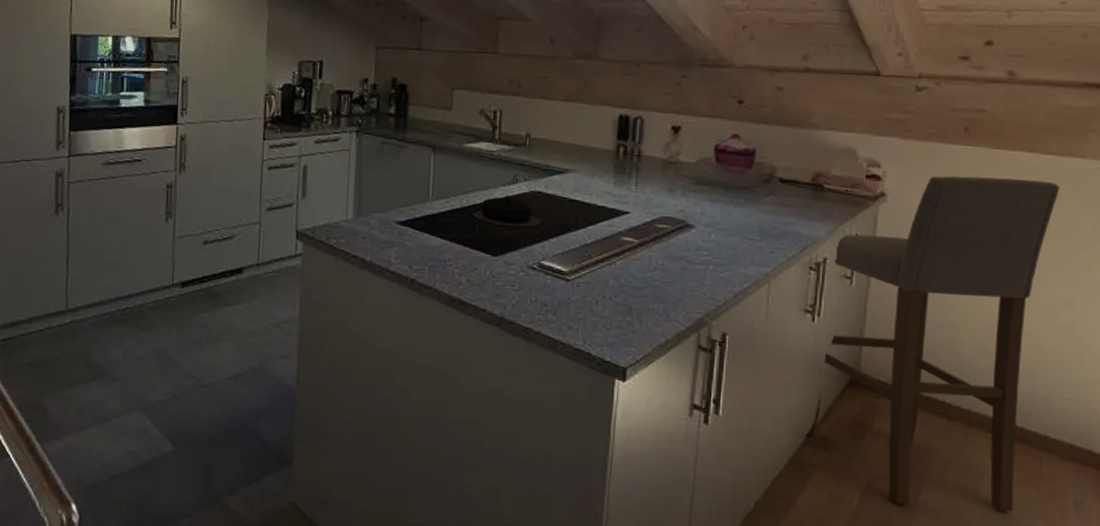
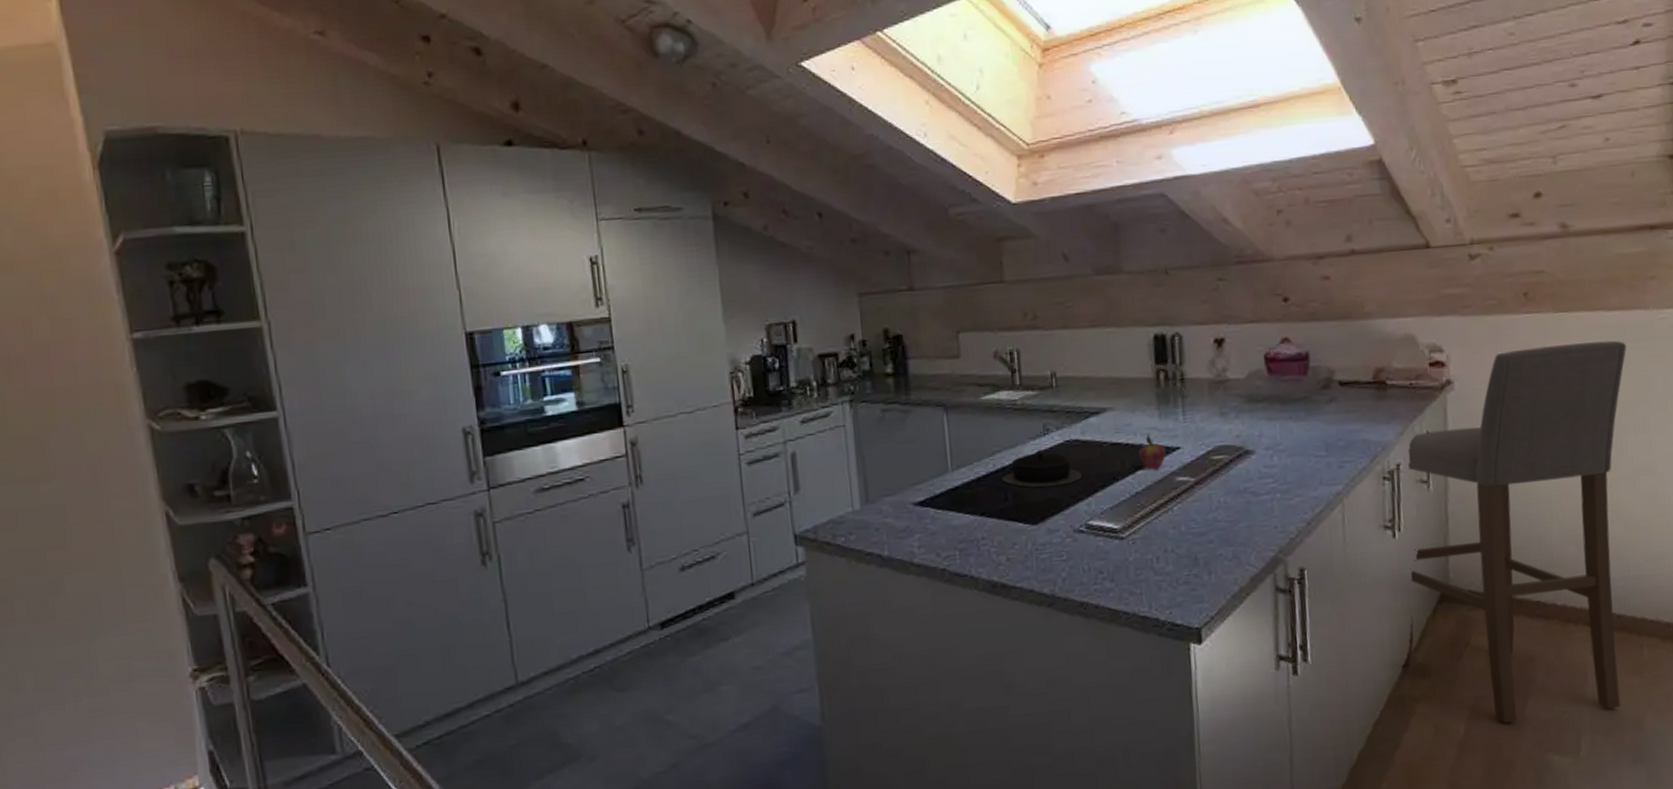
fruit: none [592,197,616,229] -> present [1138,434,1166,471]

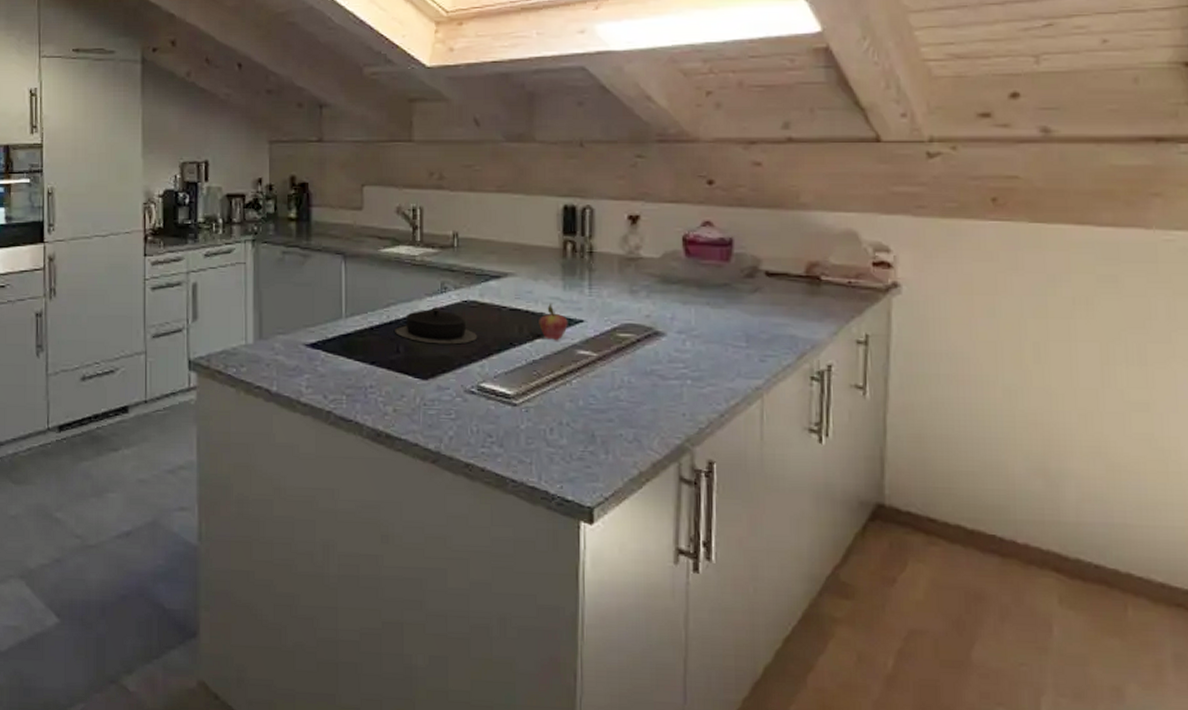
bar stool: present [1399,340,1627,723] -> none [818,258,1121,670]

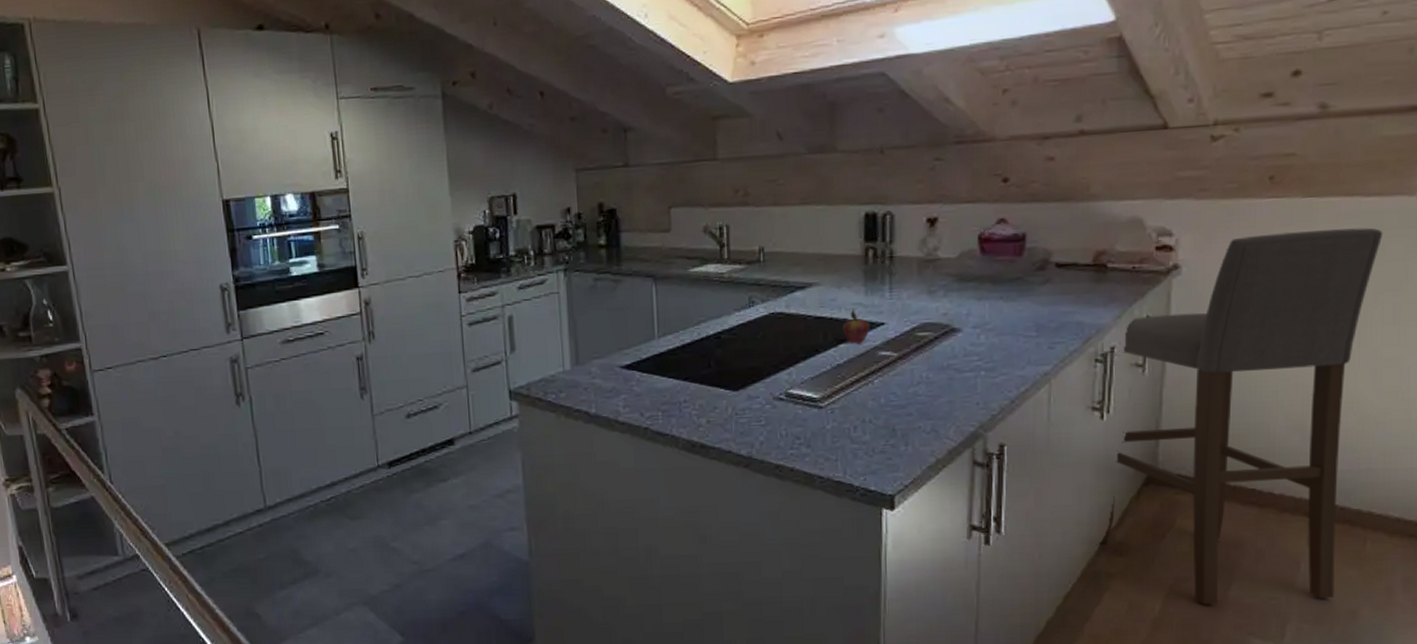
cooking pot: present [395,307,478,345] -> none [706,321,785,356]
bar stool: none [818,258,1121,670] -> present [1096,227,1383,604]

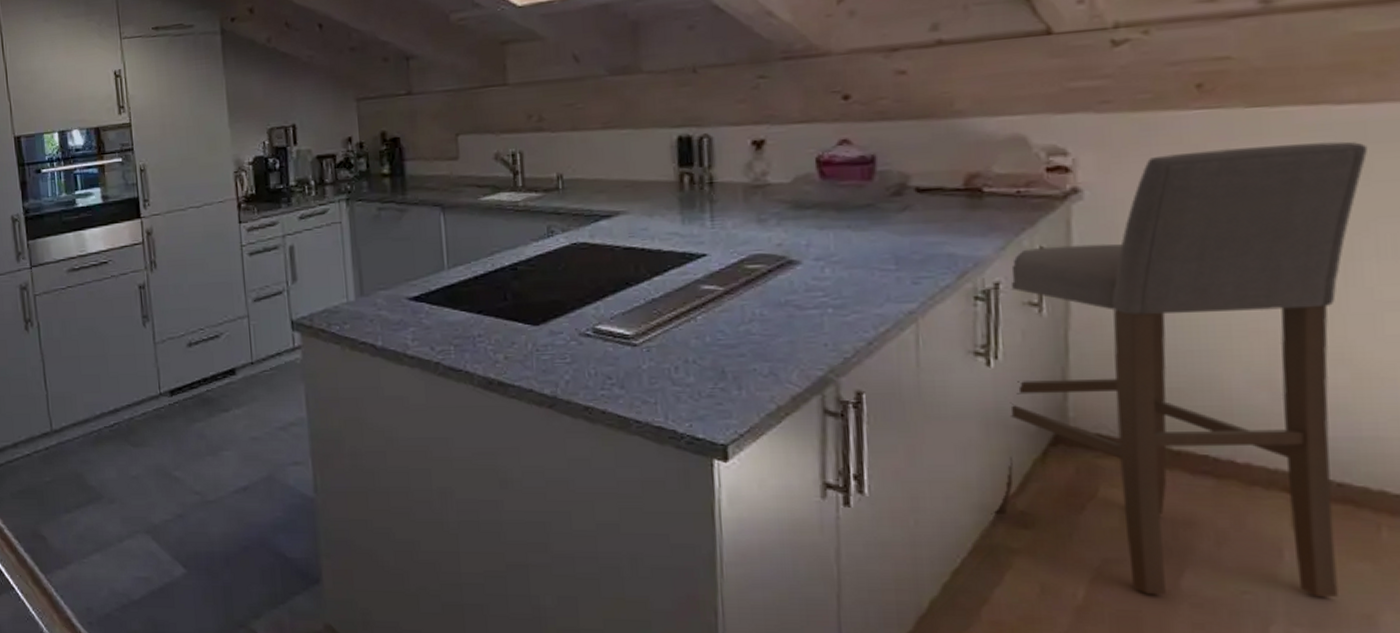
fruit: present [842,309,870,345] -> none [656,239,690,278]

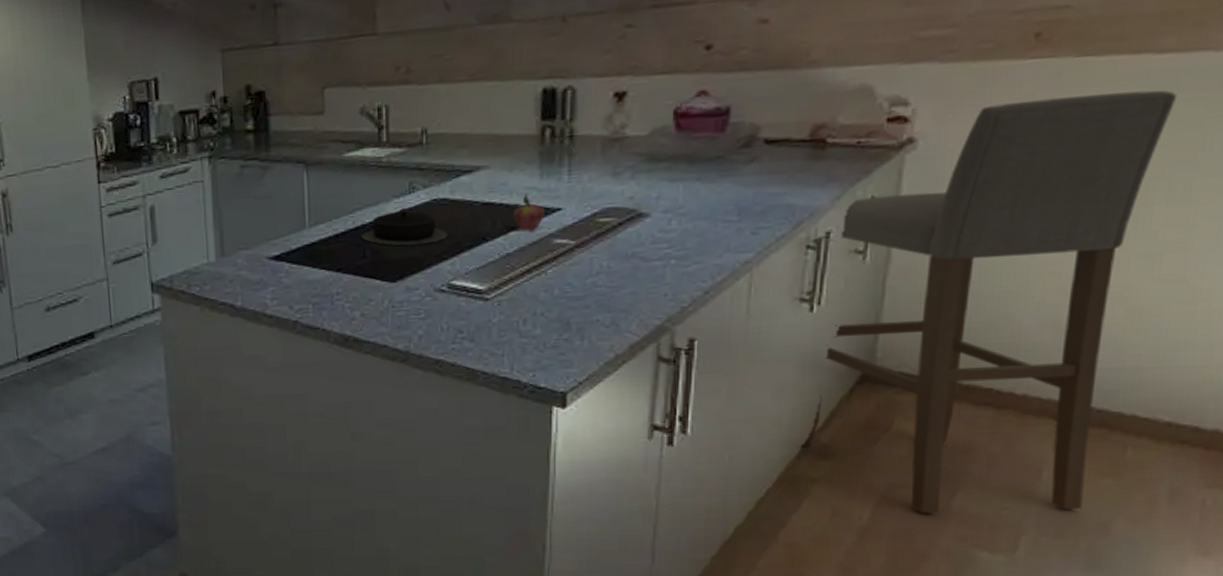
cooking pot: none [501,252,591,289] -> present [361,208,449,246]
fruit: none [656,239,690,278] -> present [513,194,545,232]

